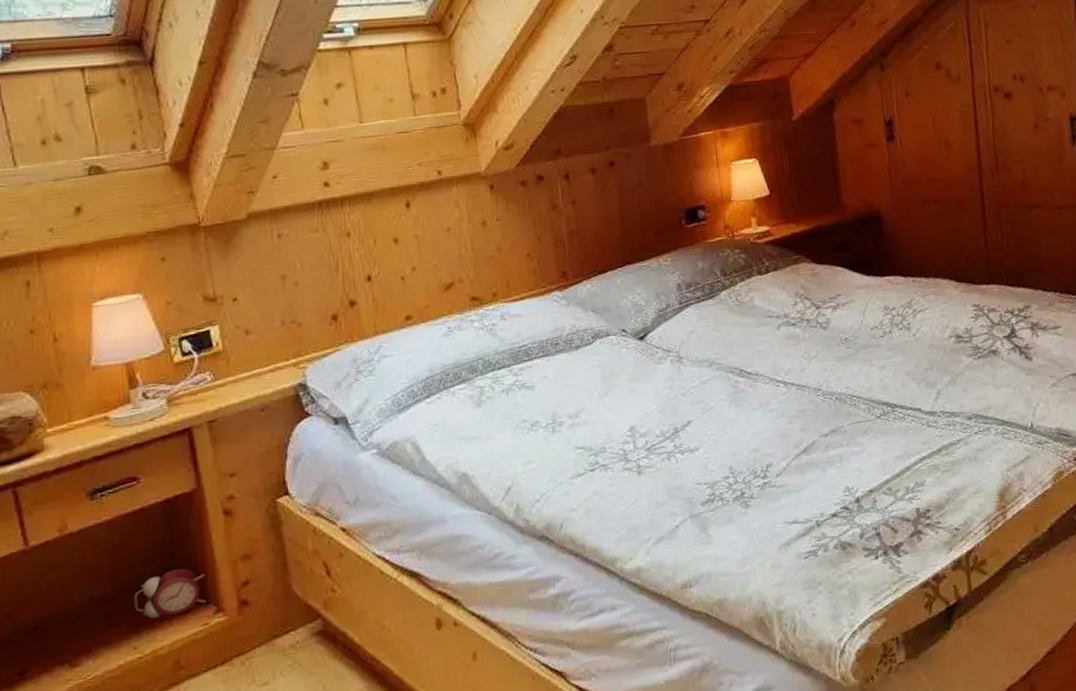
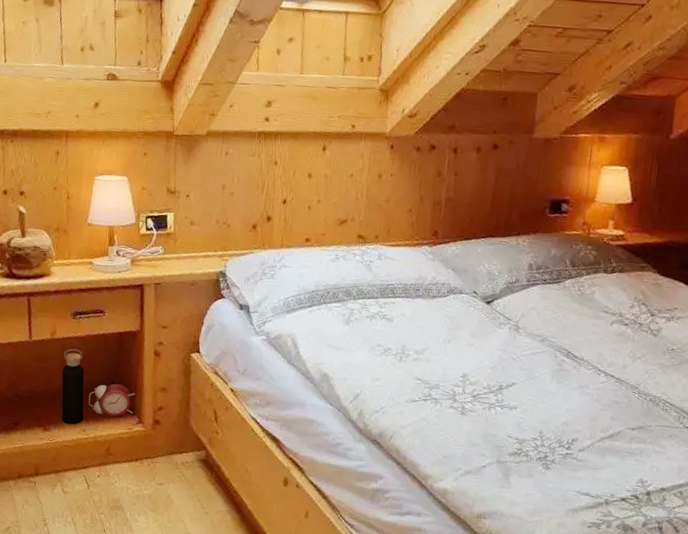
water bottle: none [84,539,131,647] -> present [61,348,85,425]

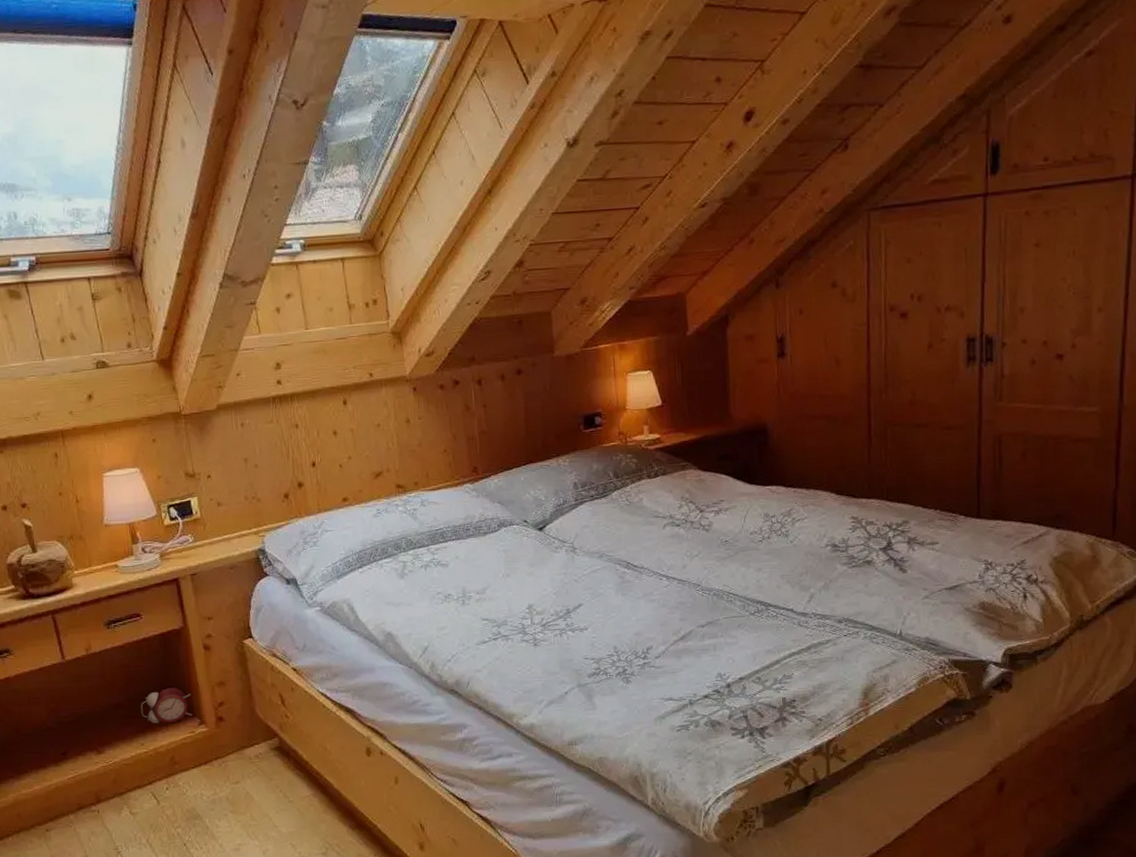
water bottle: present [61,348,85,425] -> none [104,660,139,741]

